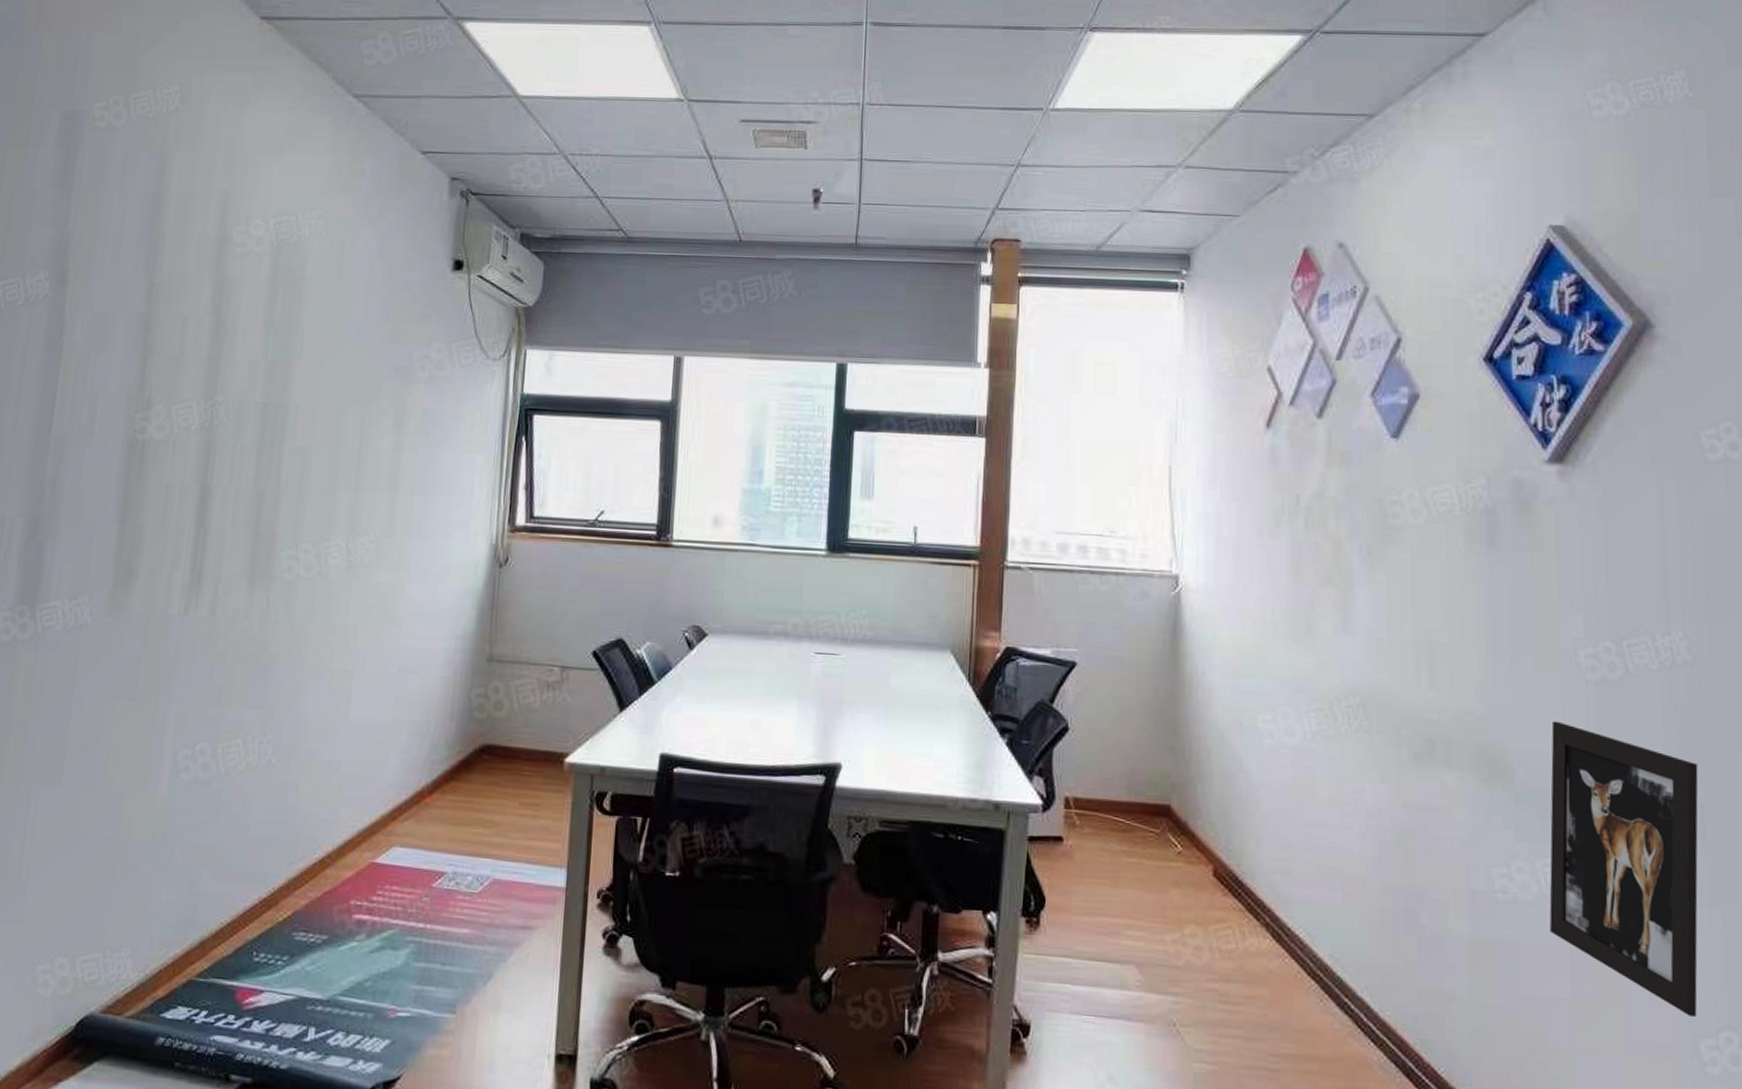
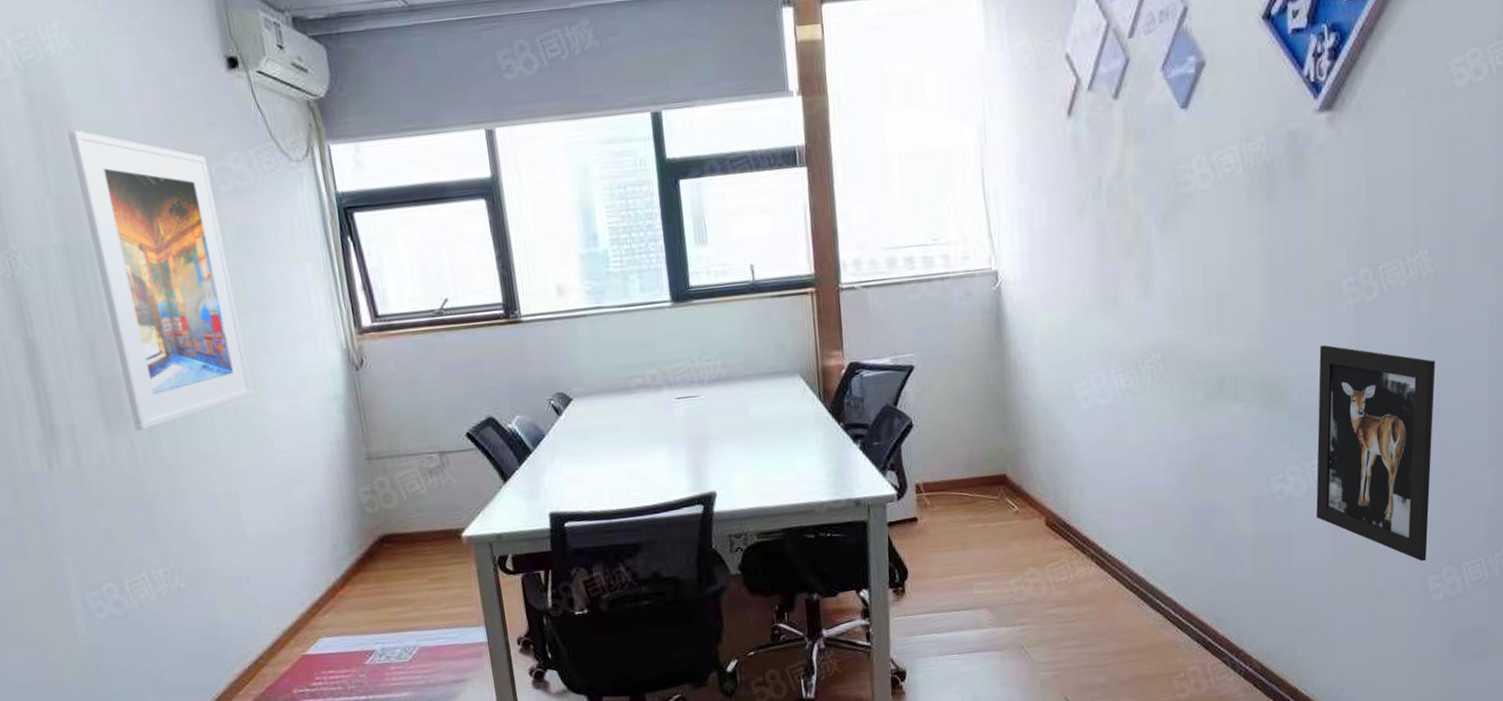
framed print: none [275,303,412,592] -> present [68,130,254,431]

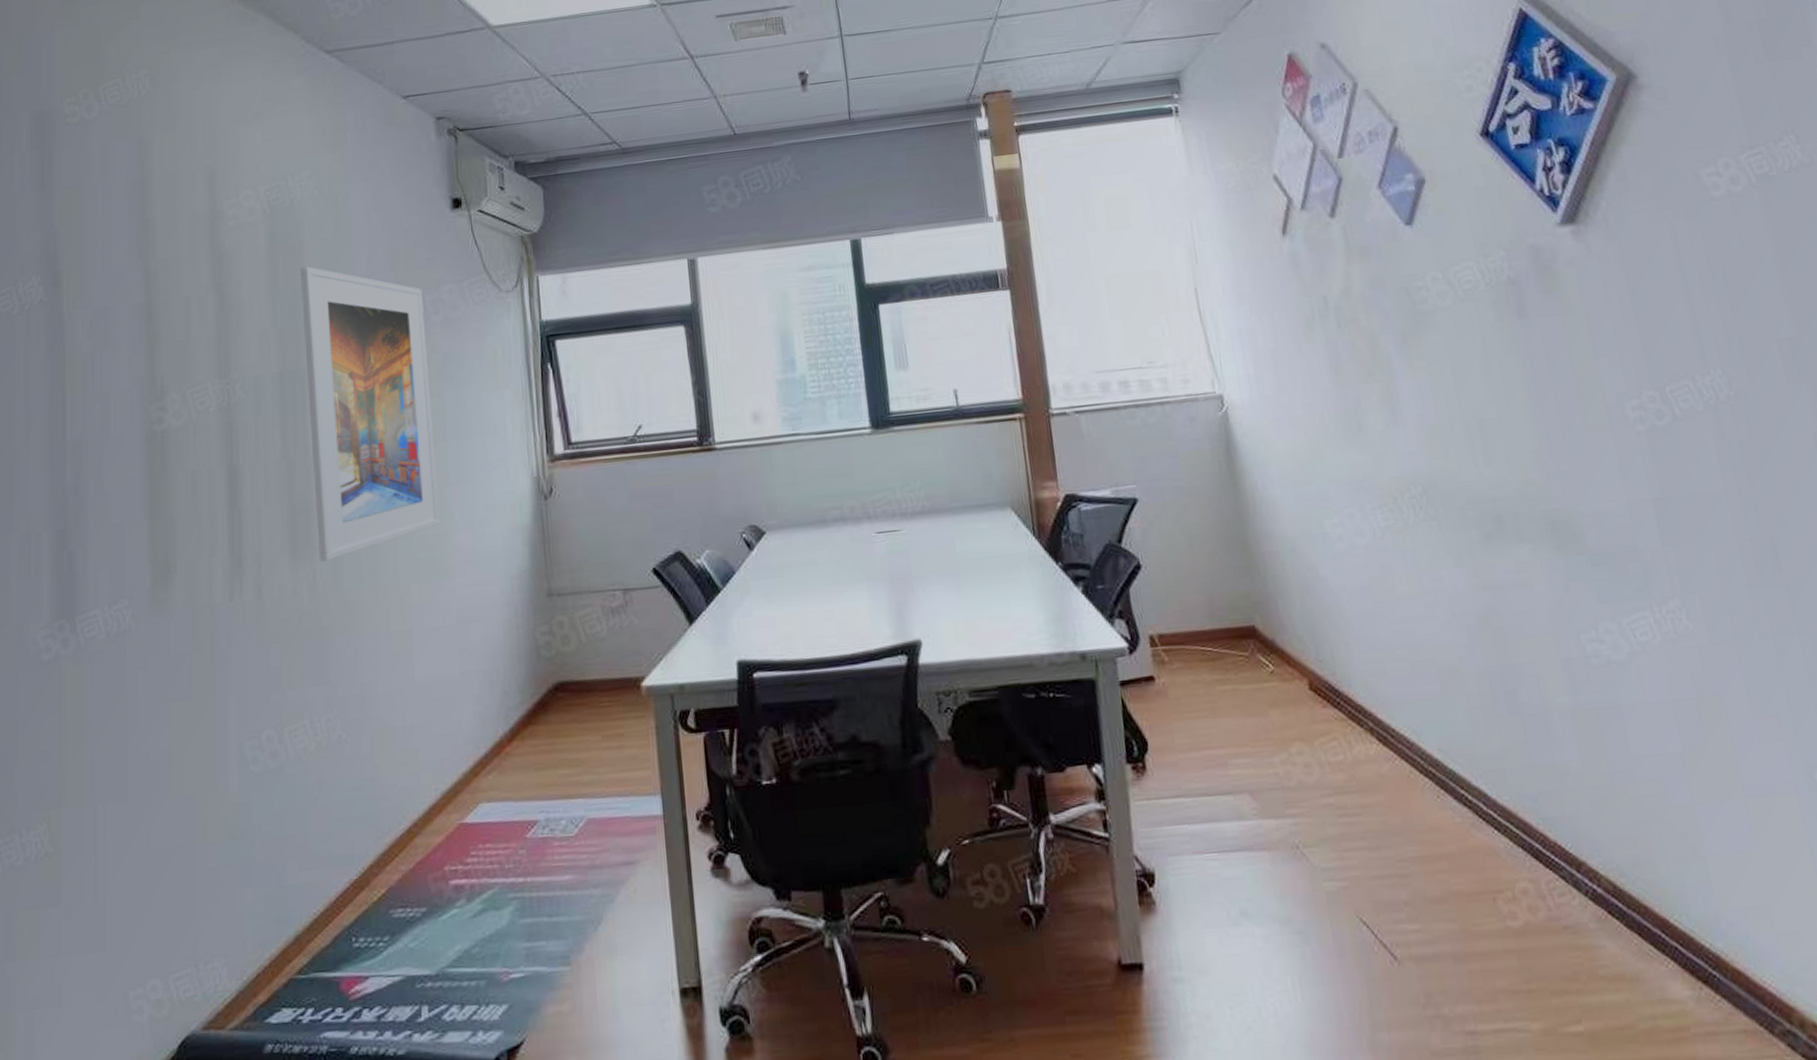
wall art: present [1316,345,1435,562] -> none [1611,477,1807,750]

